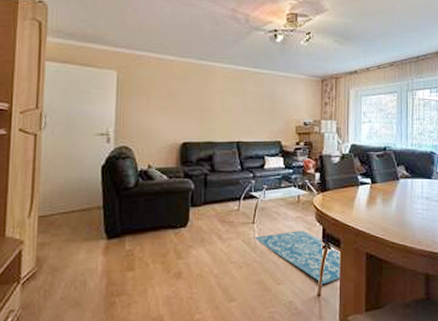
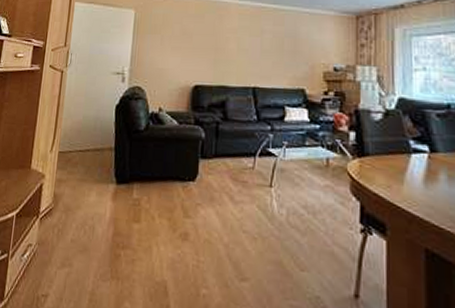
rug: present [254,231,340,285] -> none [272,203,386,283]

